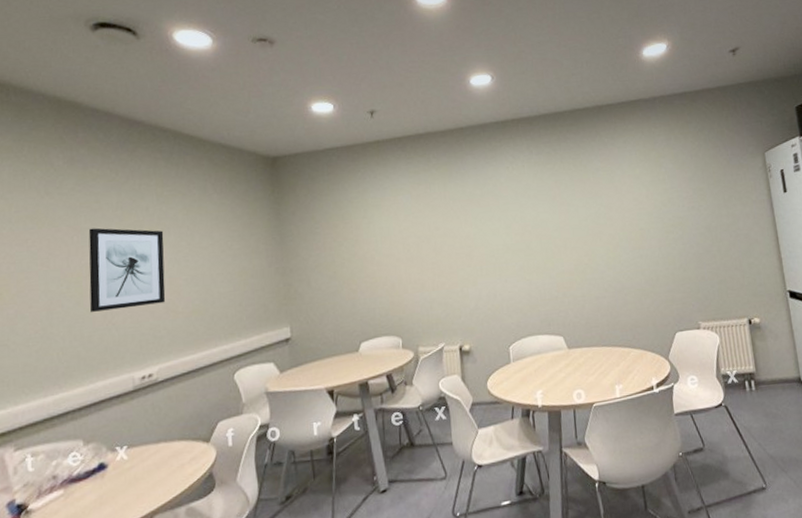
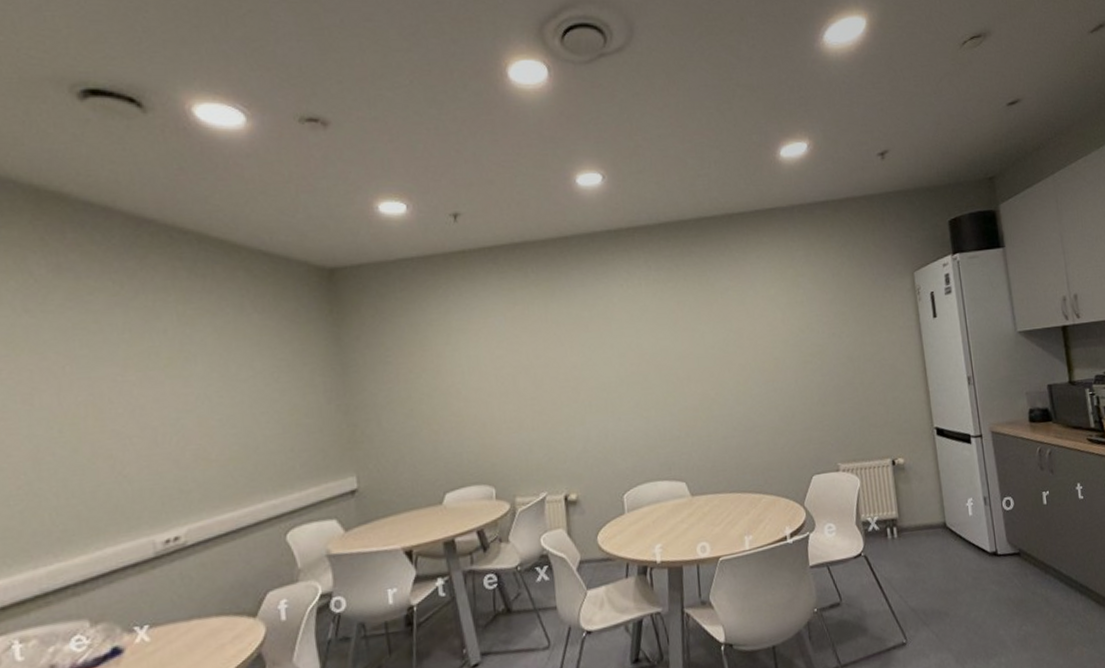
wall art: present [88,228,166,312] -> none [85,355,194,462]

